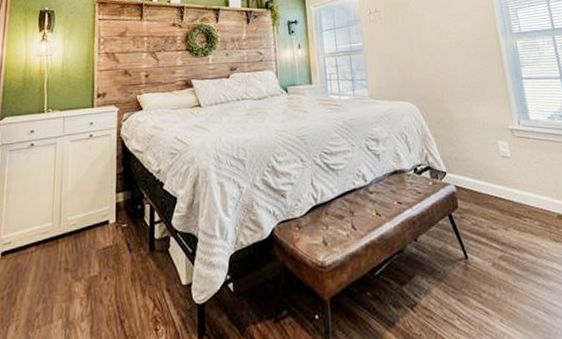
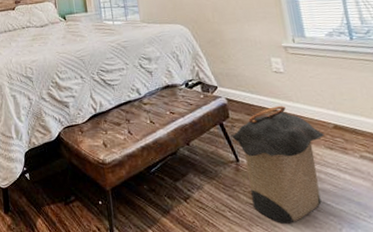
laundry hamper: none [459,193,550,331] -> present [230,105,324,224]

